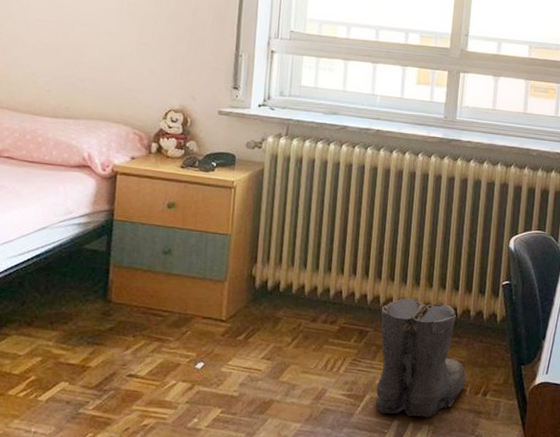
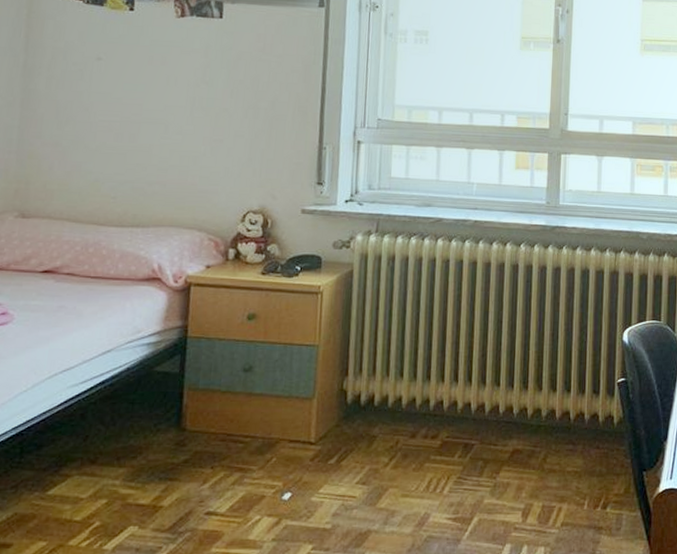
boots: present [371,298,466,417] -> none [480,404,583,538]

